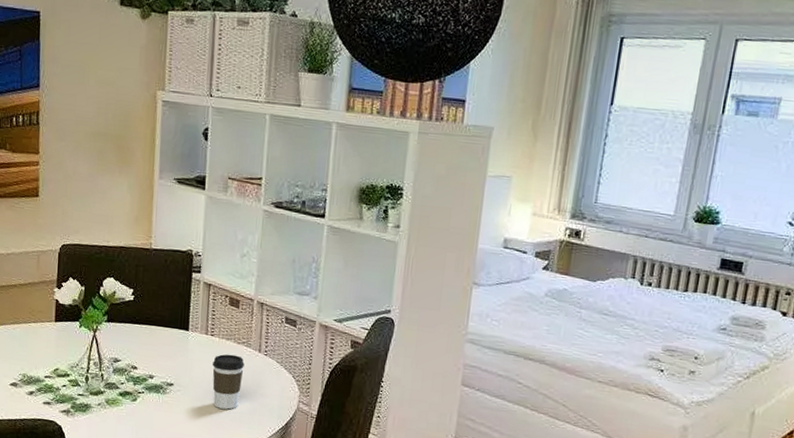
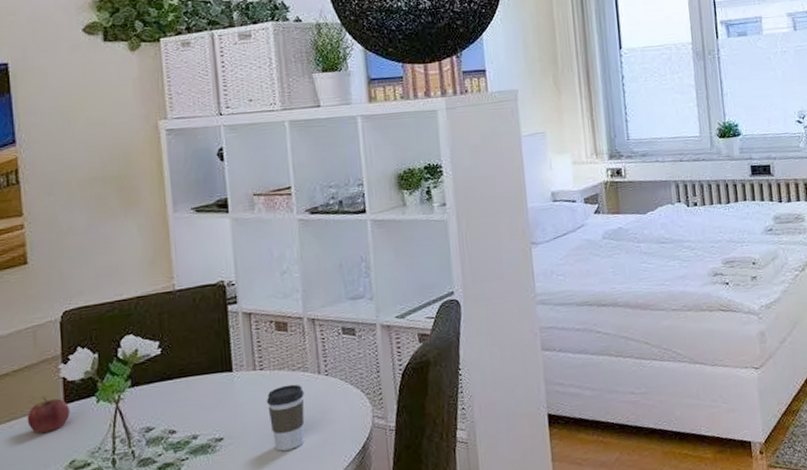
apple: none [26,312,59,341] -> present [27,397,70,433]

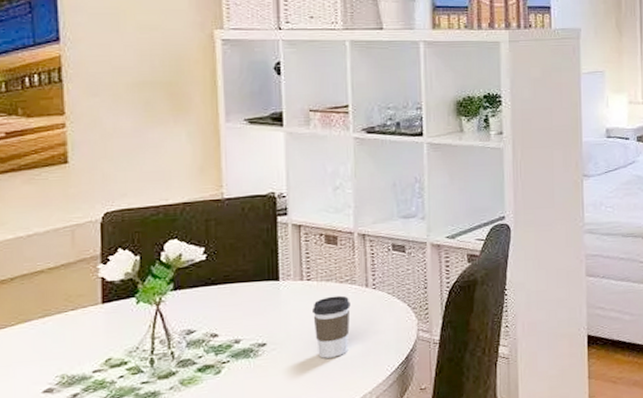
apple: present [27,397,70,433] -> none [62,296,108,331]

